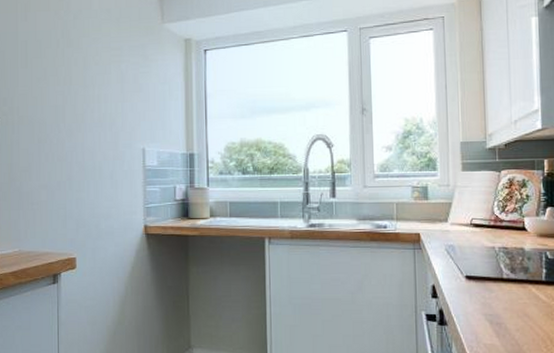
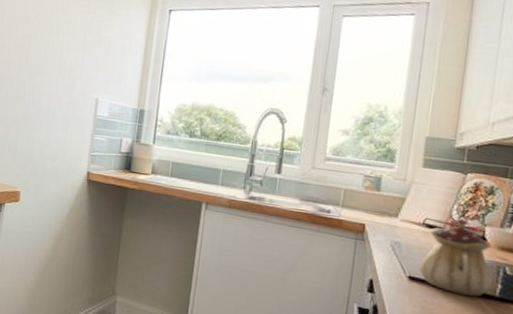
teapot: none [473,214,537,284] -> present [418,218,492,297]

